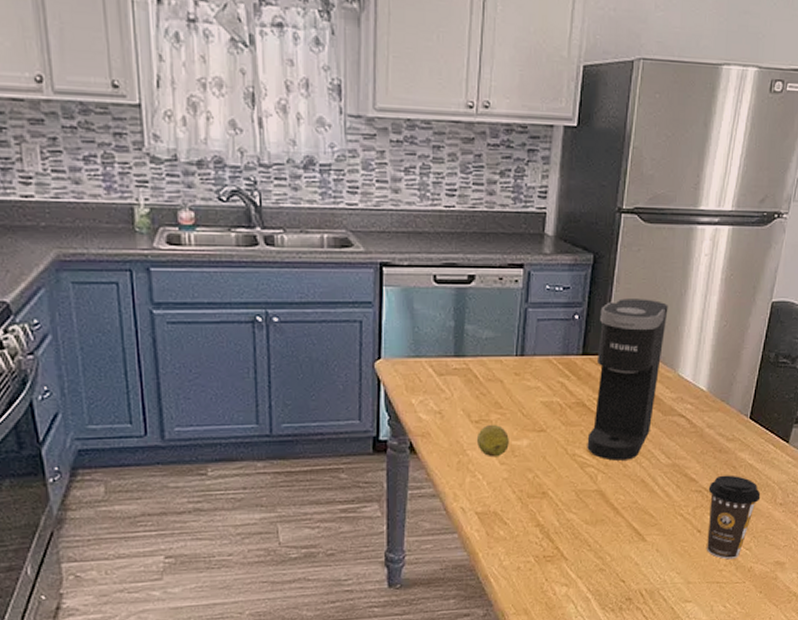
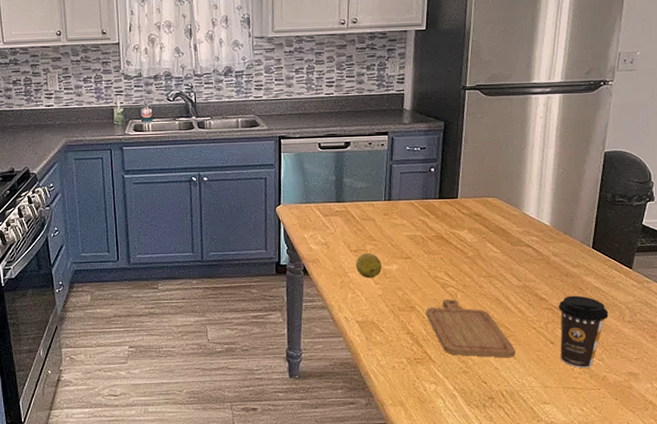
chopping board: none [560,482,659,551] -> present [426,299,515,358]
coffee maker: present [587,298,668,461] -> none [447,154,511,282]

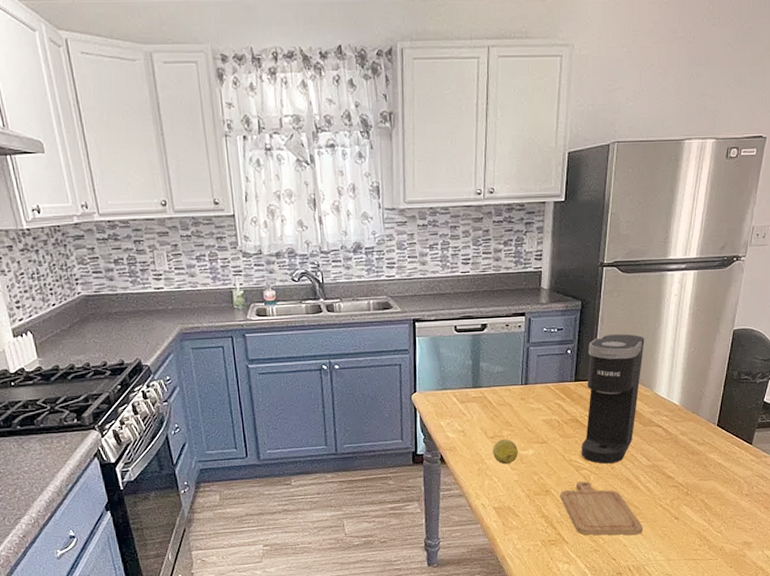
coffee maker: none [447,154,511,282] -> present [581,334,645,464]
coffee cup: present [558,295,609,369] -> none [683,472,729,541]

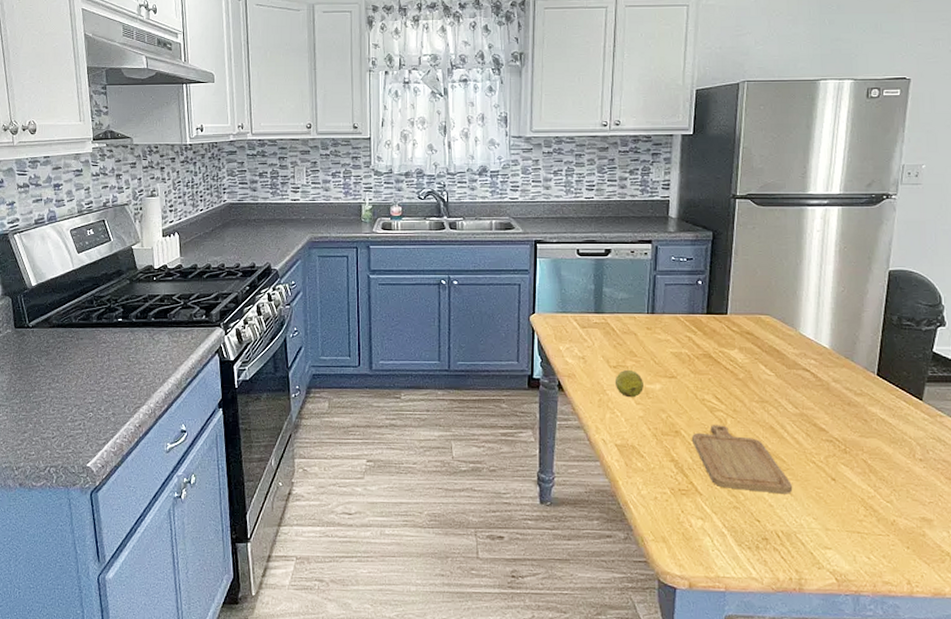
coffee maker: present [581,334,645,464] -> none [715,267,785,407]

